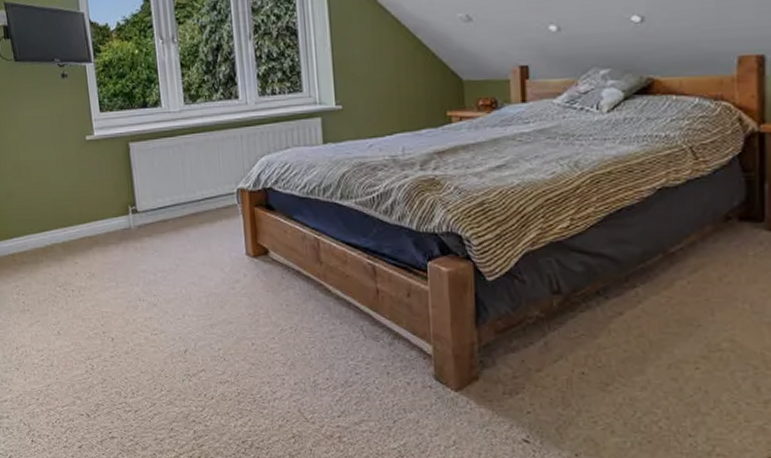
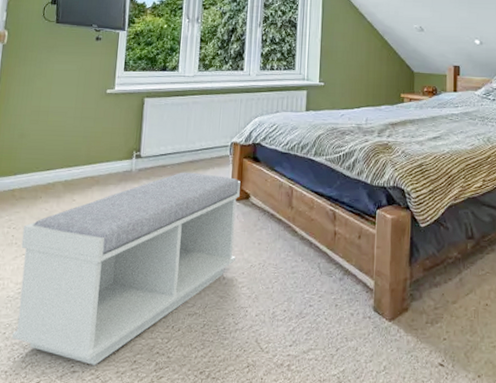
bench: none [32,226,264,432] -> present [12,172,241,365]

